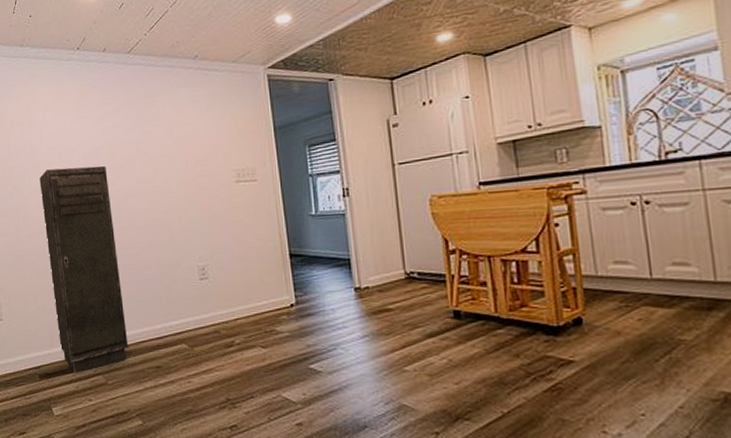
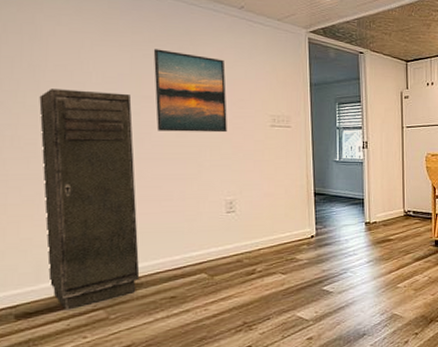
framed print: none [120,116,193,199] -> present [153,49,227,133]

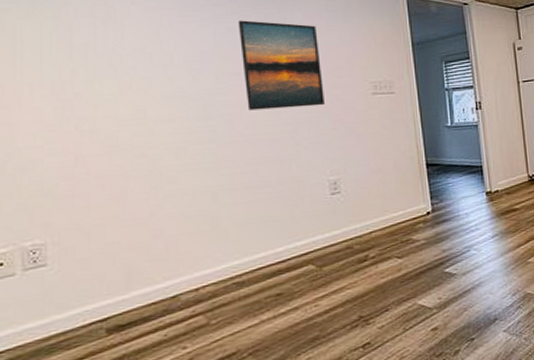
storage cabinet: present [39,89,140,310] -> none [118,72,241,319]

